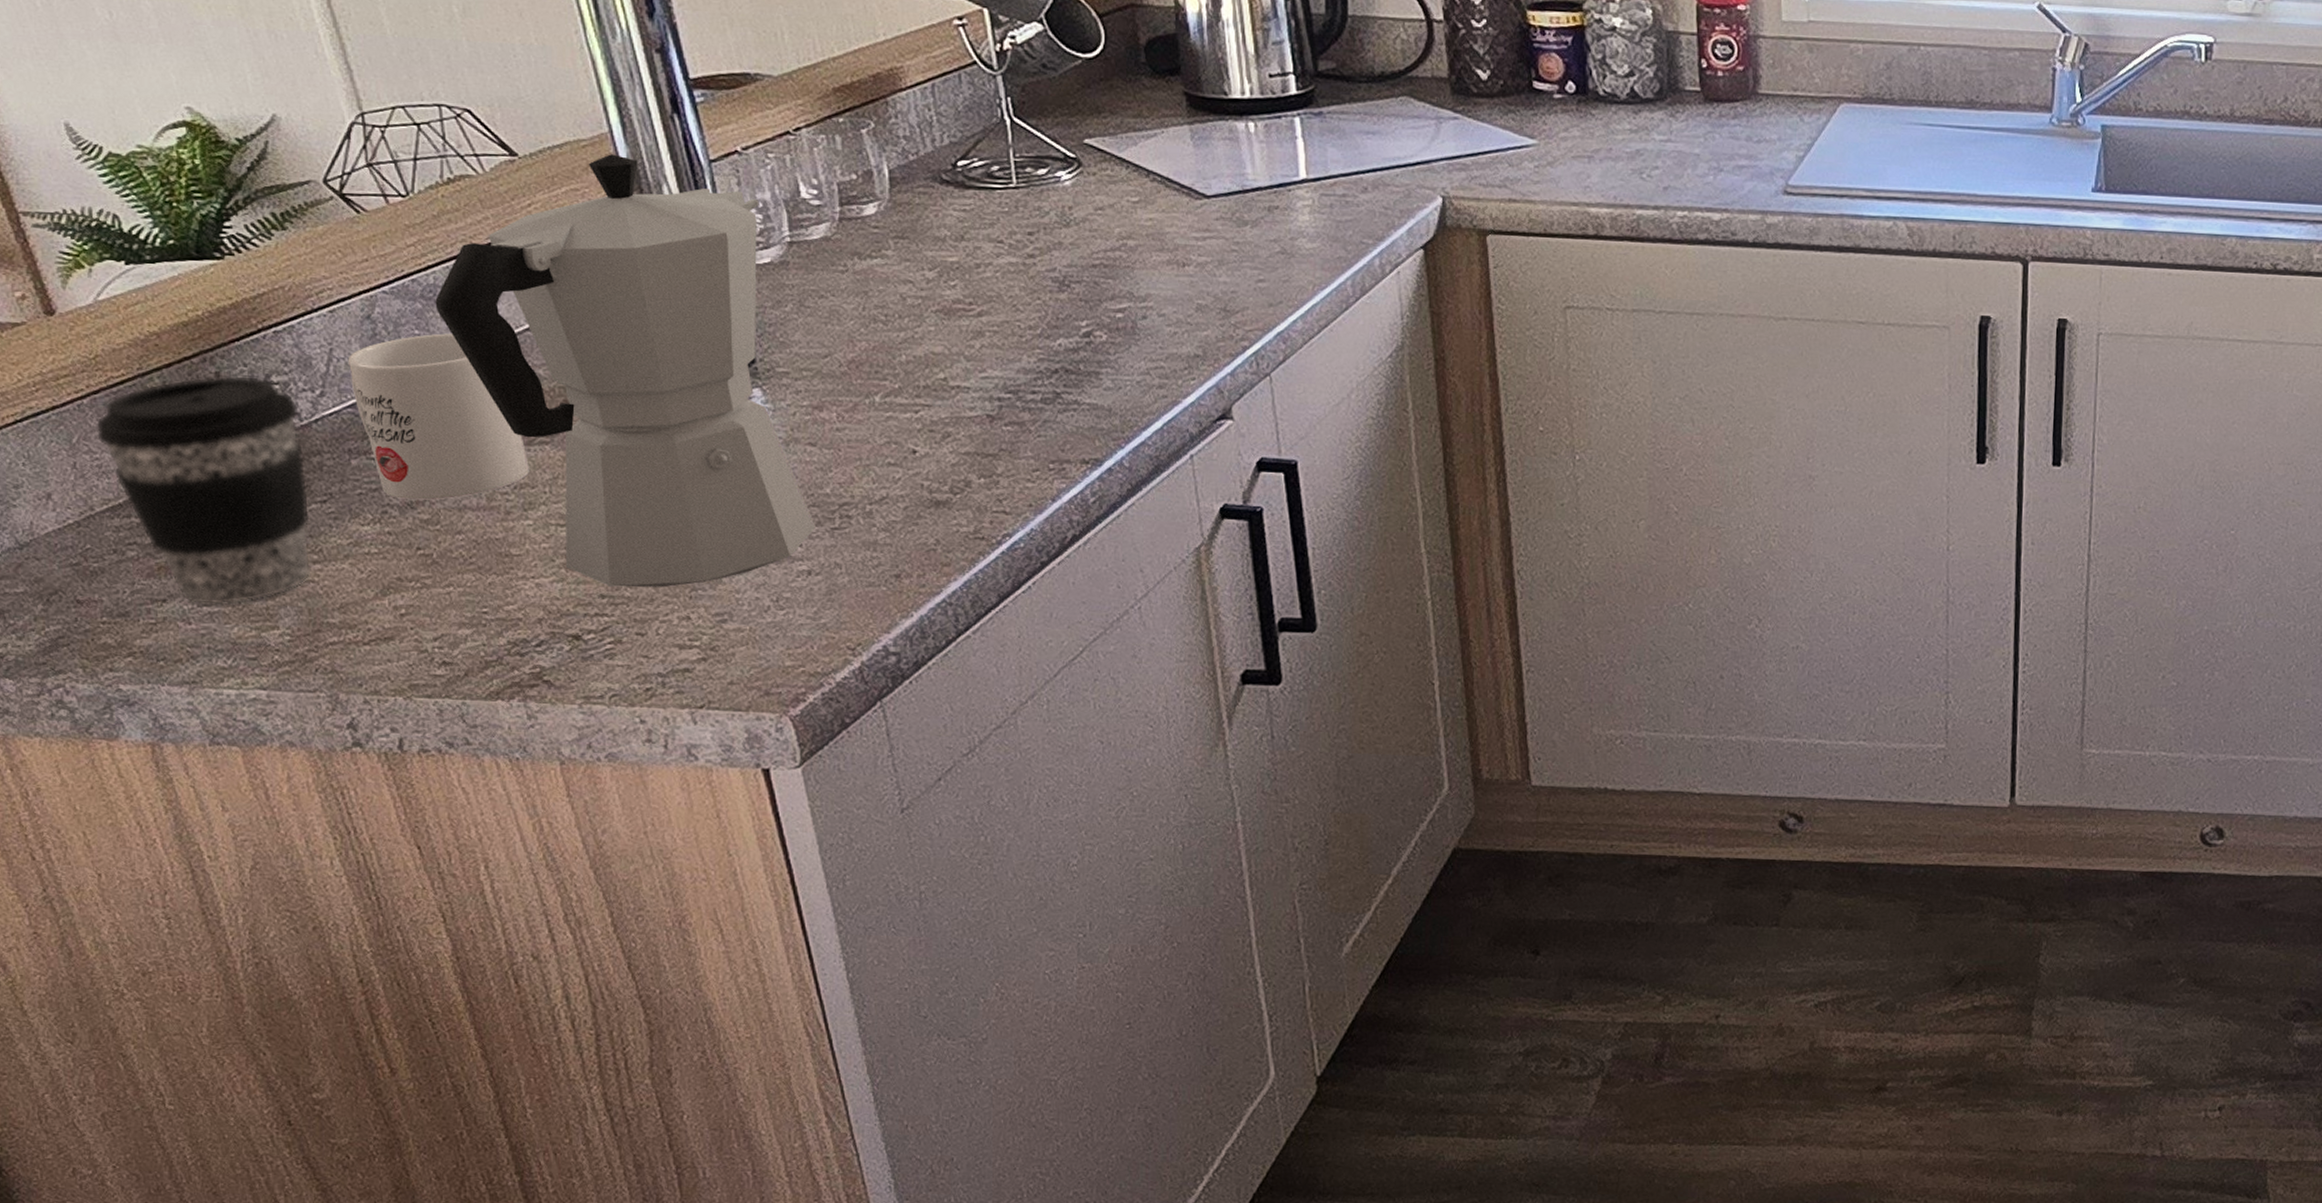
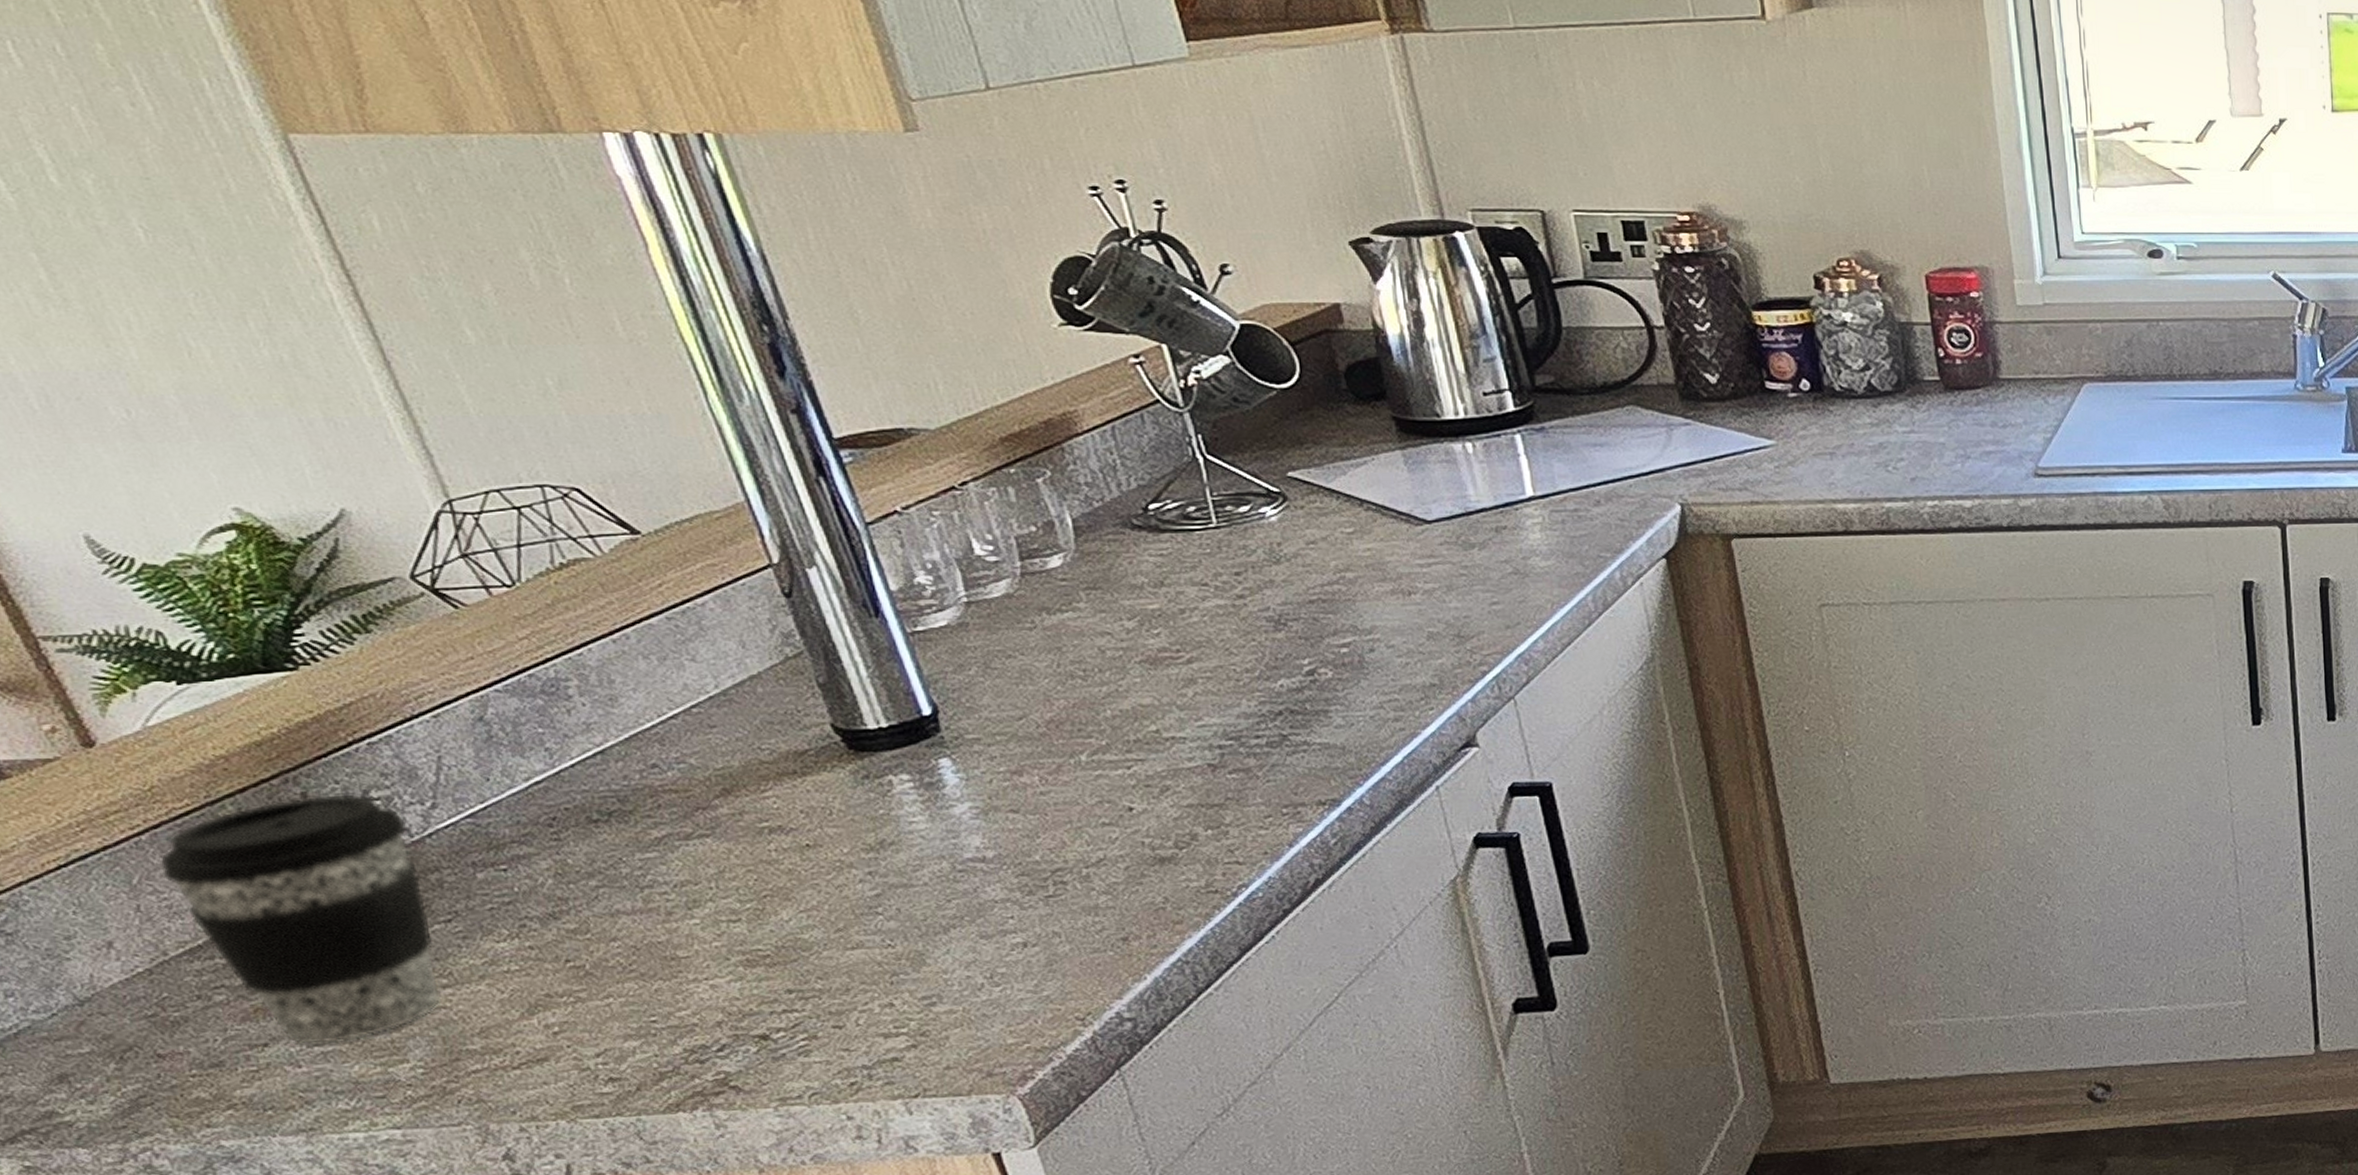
mug: present [347,333,531,500] -> none [460,729,691,910]
moka pot: present [435,154,816,588] -> none [559,524,1027,980]

